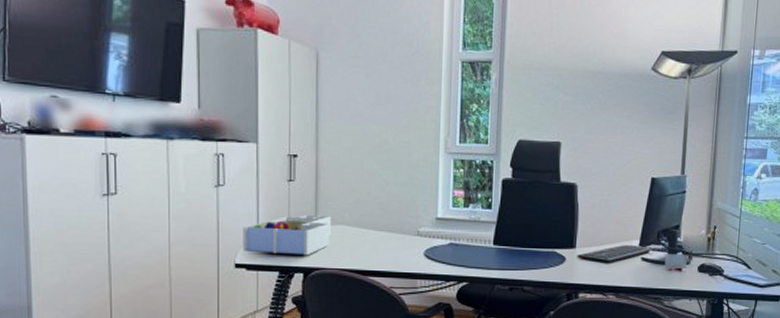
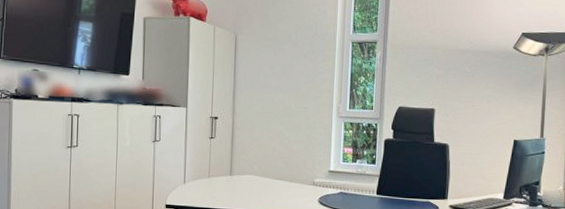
desk organizer: present [243,214,331,256] -> none [172,165,243,199]

